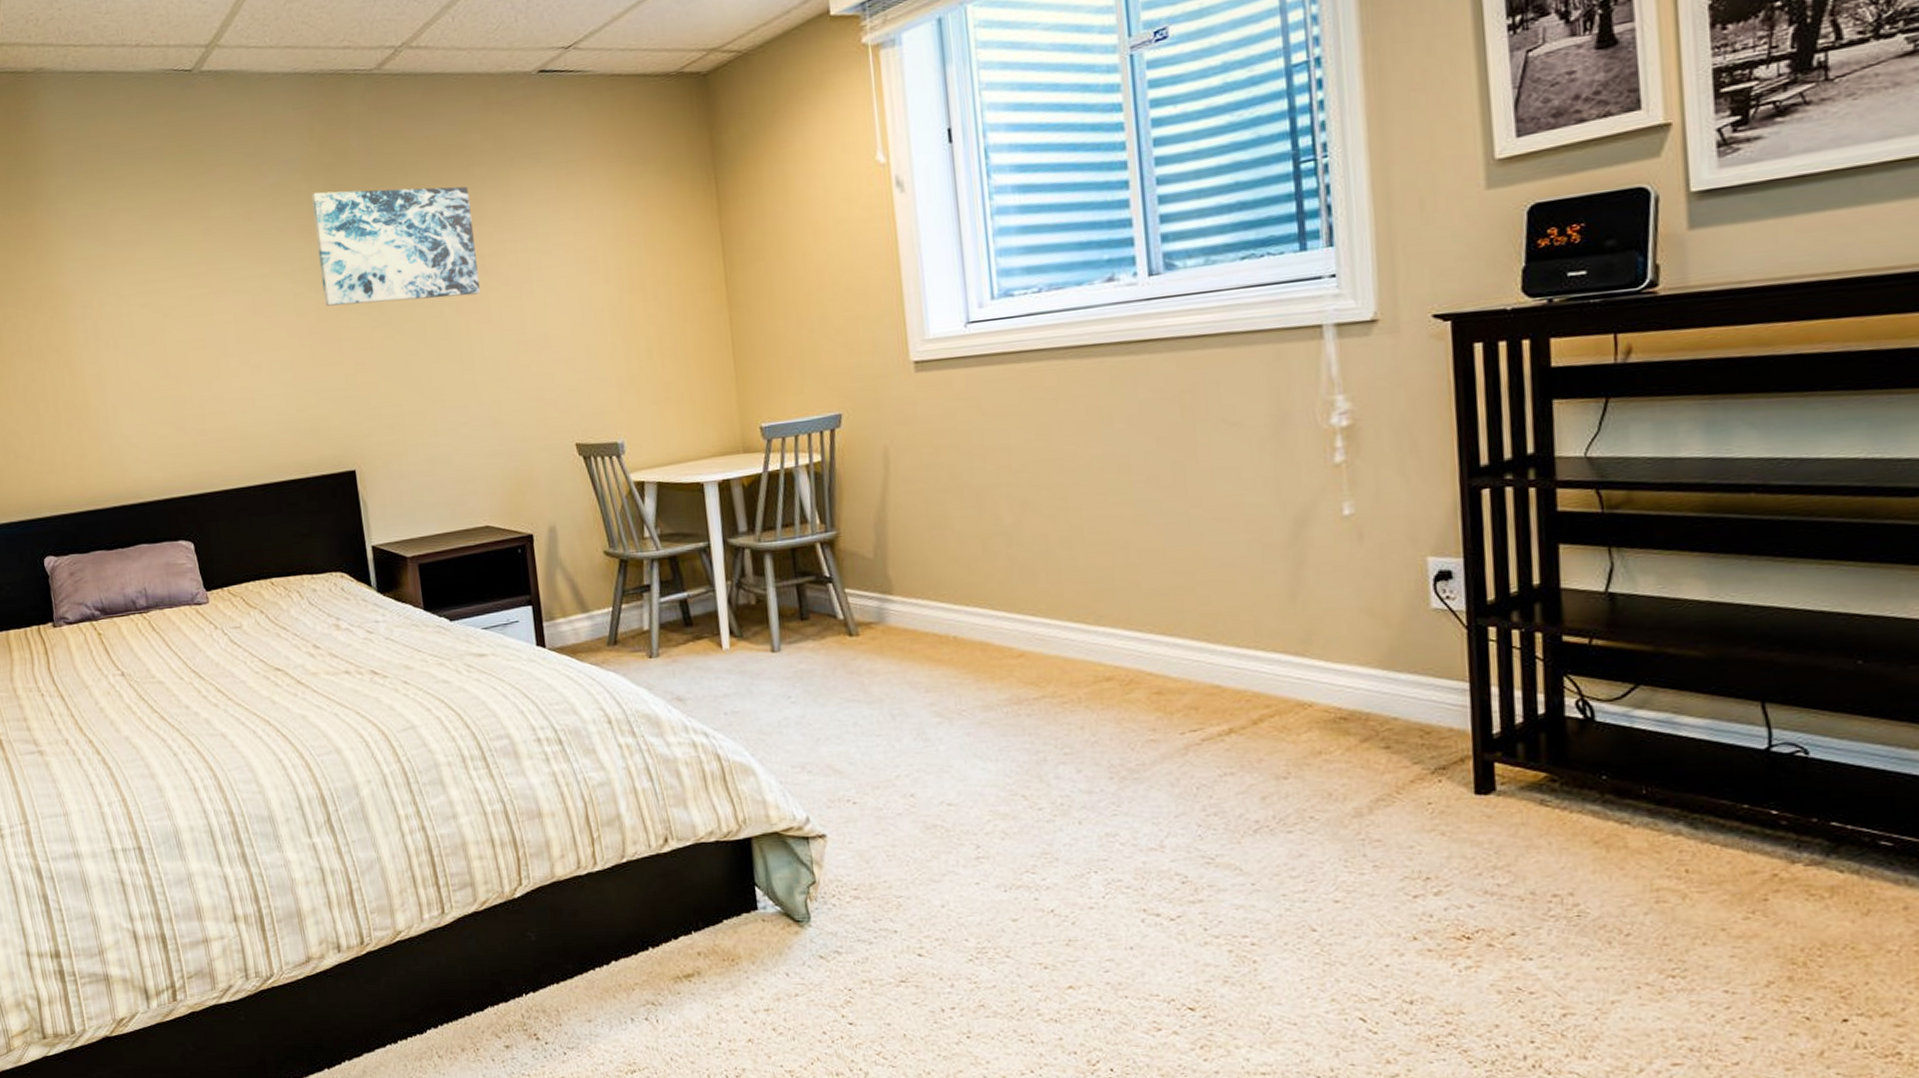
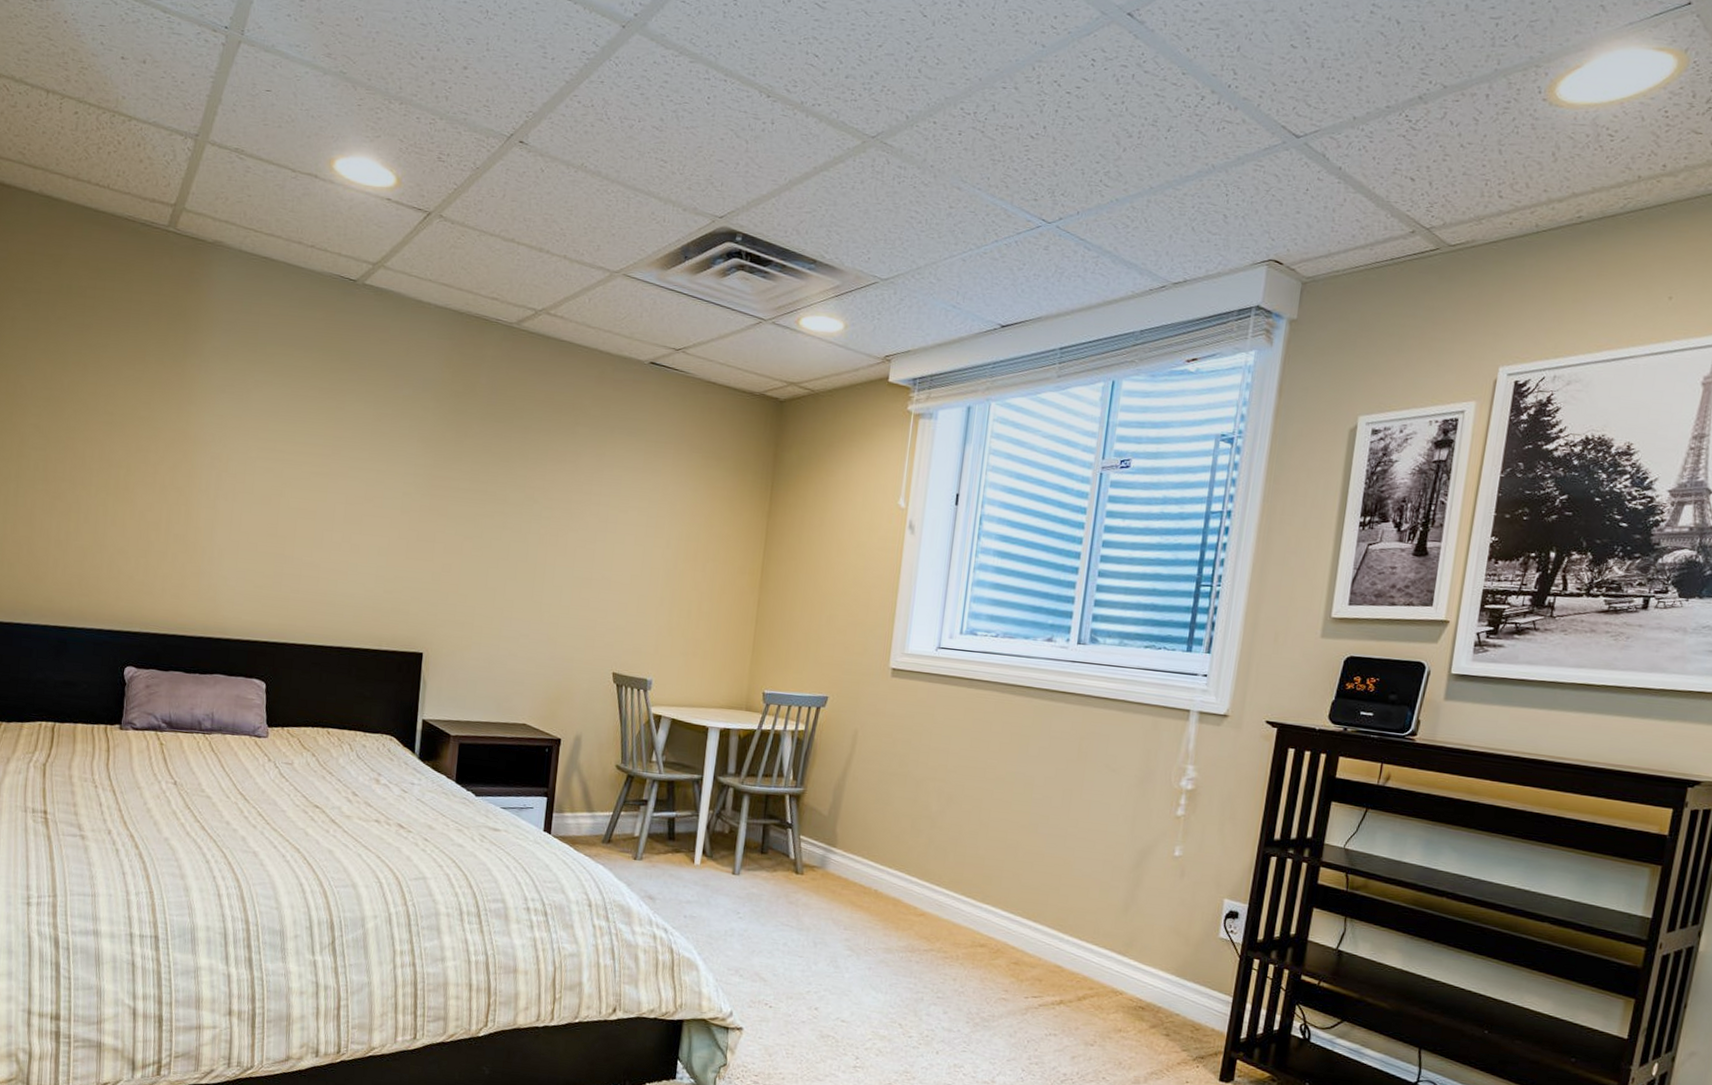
wall art: present [311,186,480,306] -> none [428,412,571,531]

